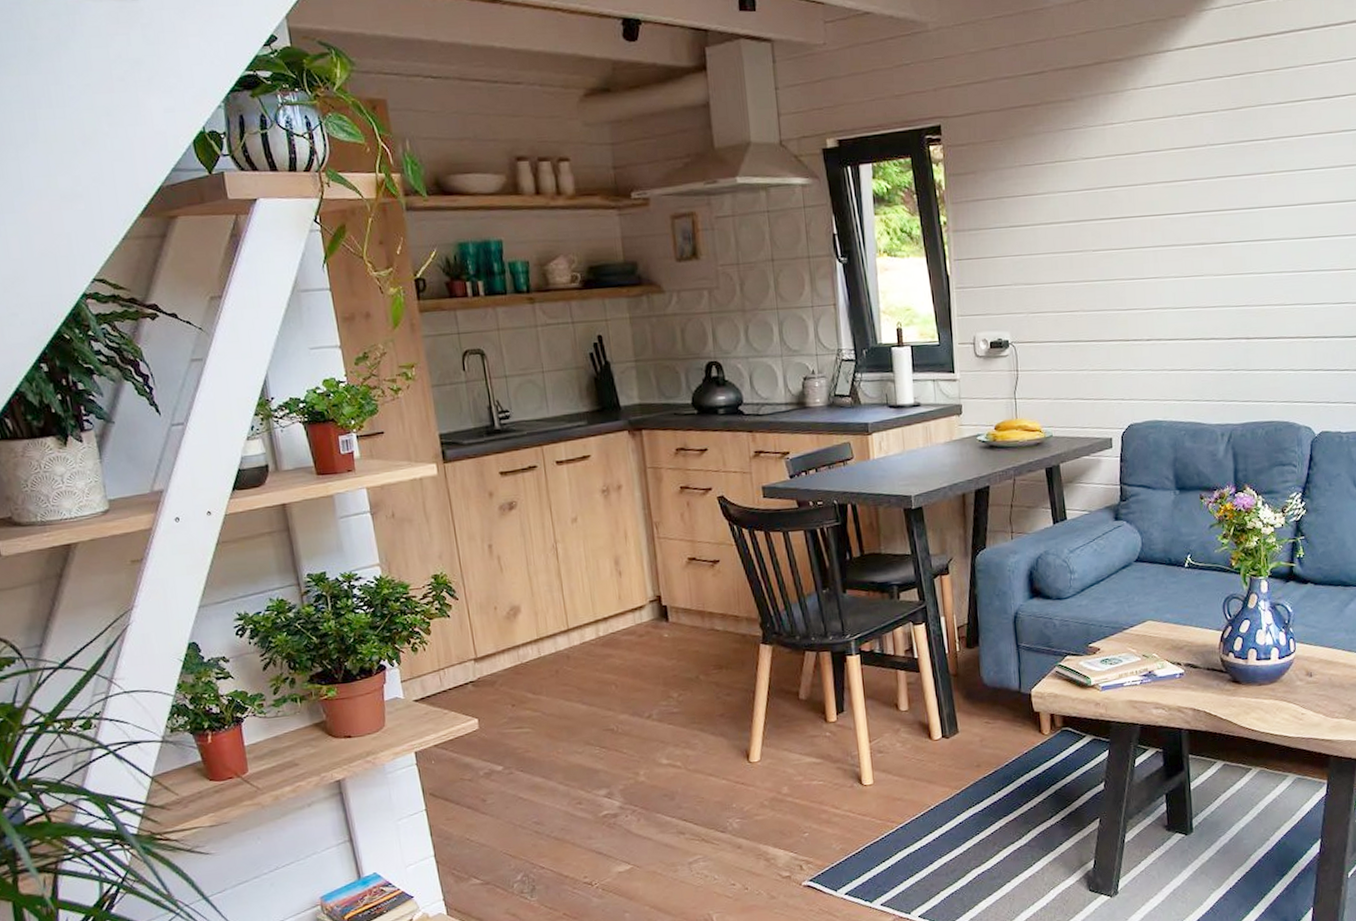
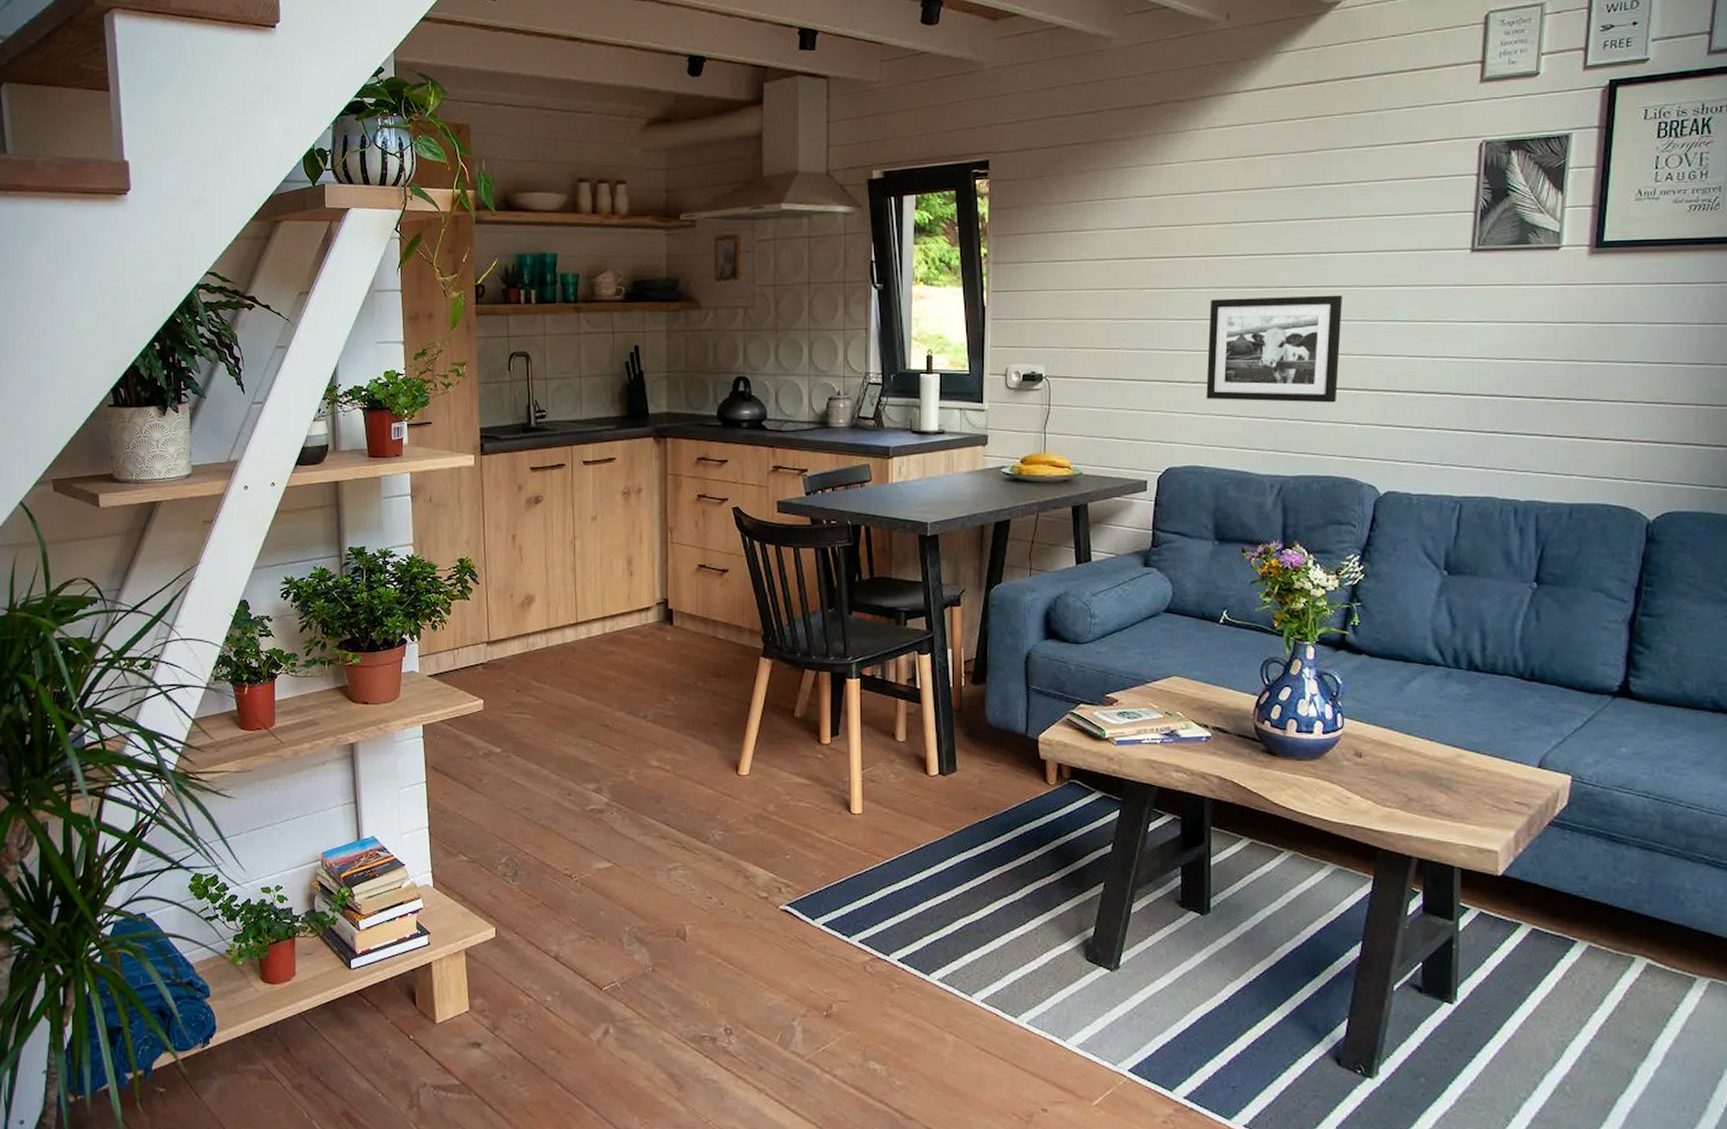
picture frame: none [1157,248,1275,356] -> present [1206,295,1342,403]

